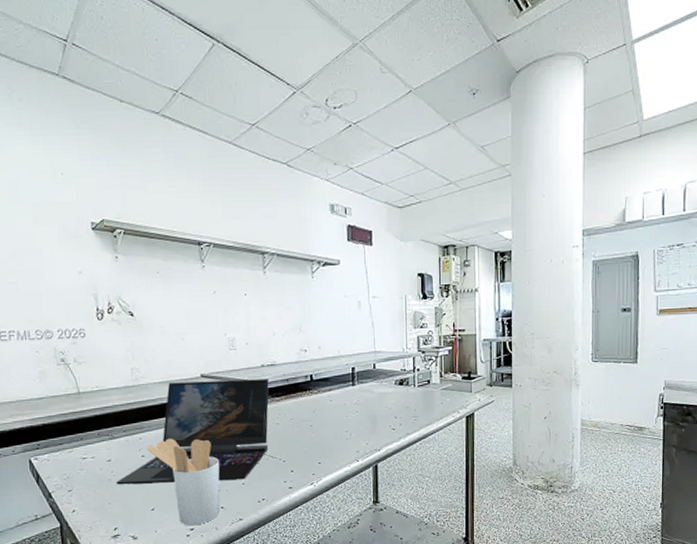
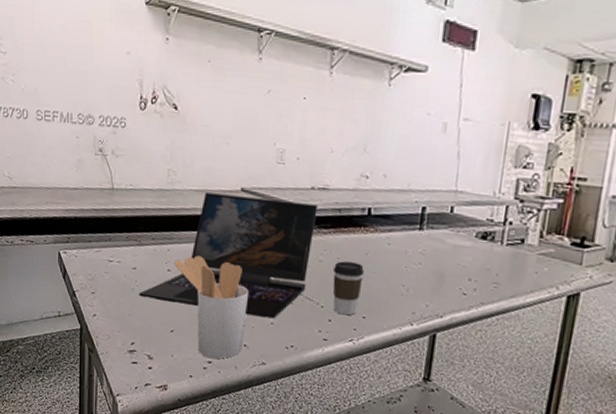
coffee cup: none [289,420,314,465] -> present [333,261,364,316]

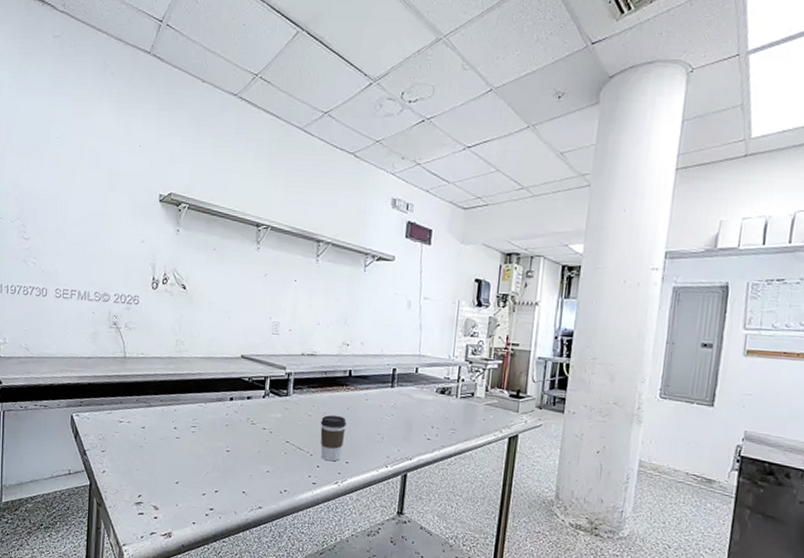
laptop: present [139,192,318,319] -> none [147,359,307,468]
utensil holder: present [174,255,250,359] -> none [180,414,248,506]

